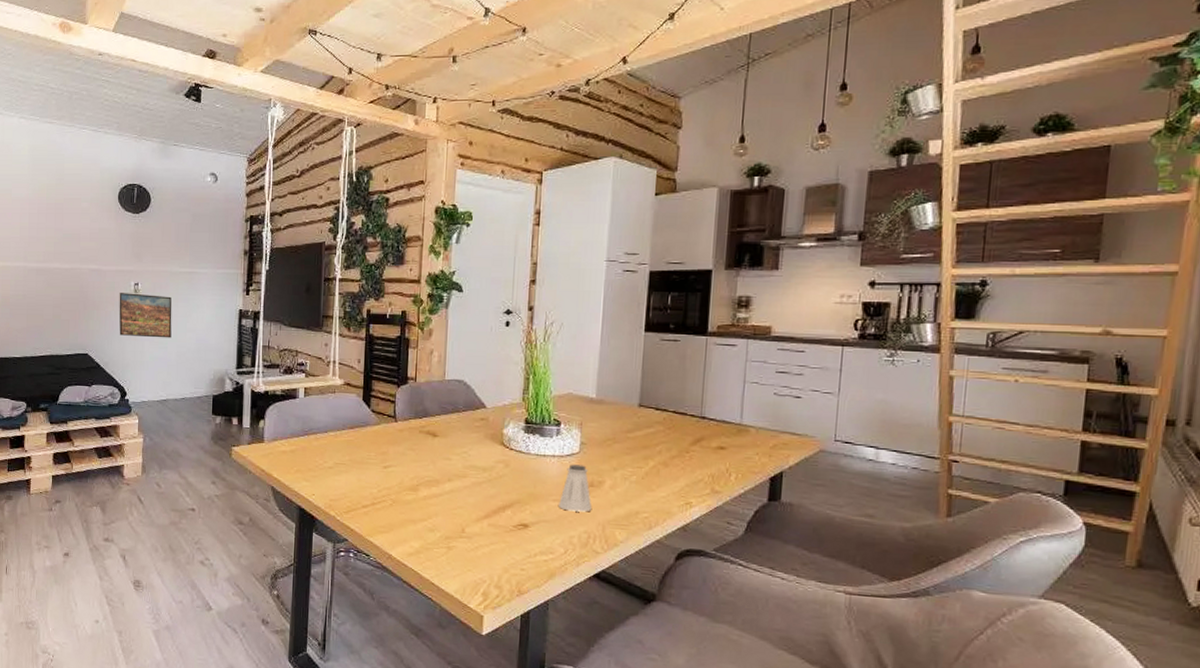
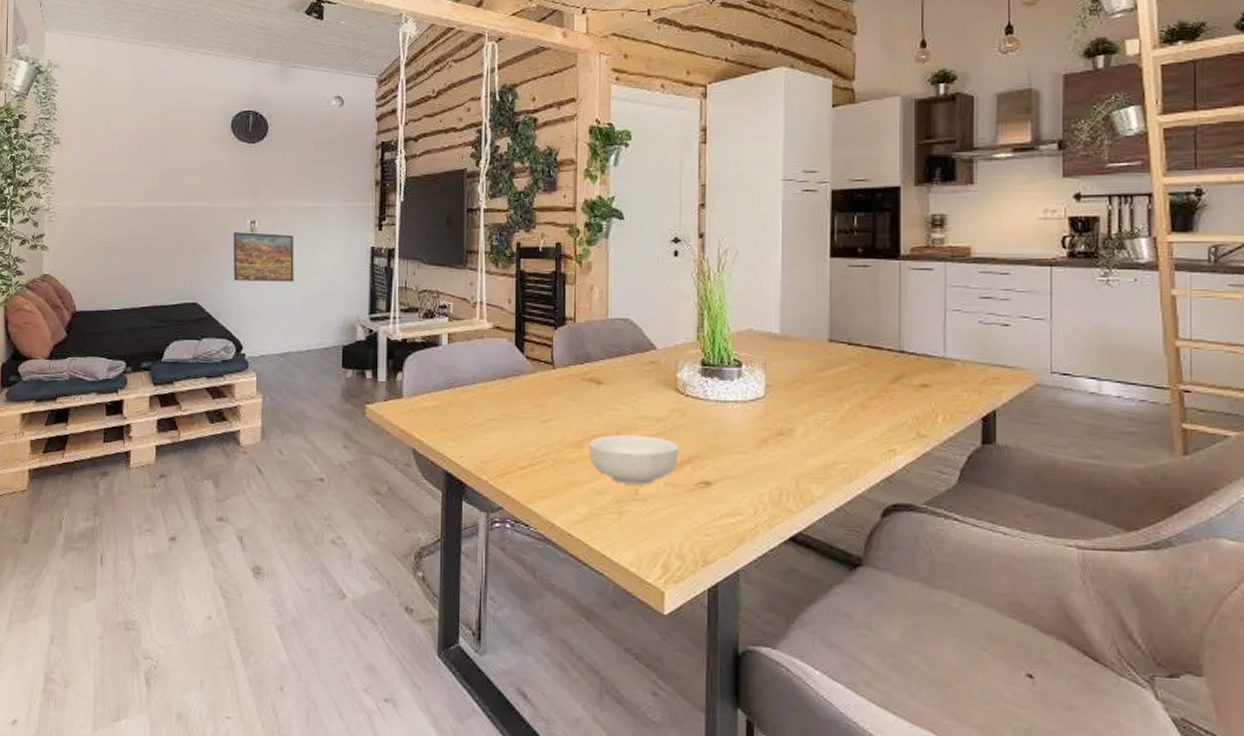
cereal bowl: none [423,480,502,525] -> present [589,434,679,485]
saltshaker: present [559,464,592,512] -> none [745,410,782,465]

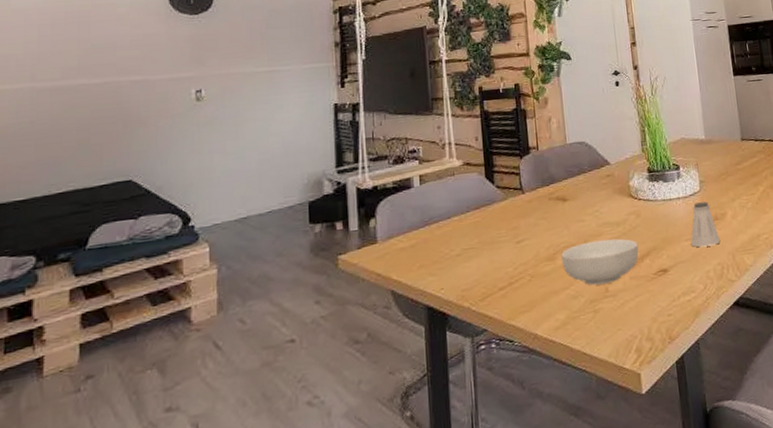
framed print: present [233,232,294,282] -> none [175,100,250,152]
saltshaker: none [745,410,782,465] -> present [691,201,720,248]

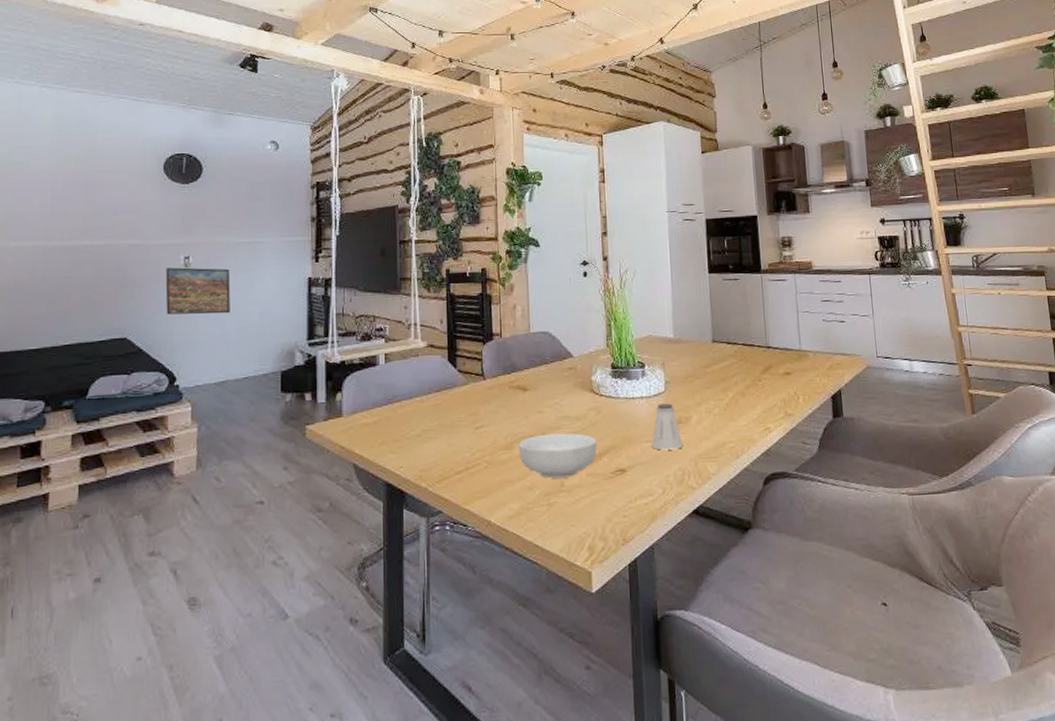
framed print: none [175,100,250,152] -> present [165,267,230,315]

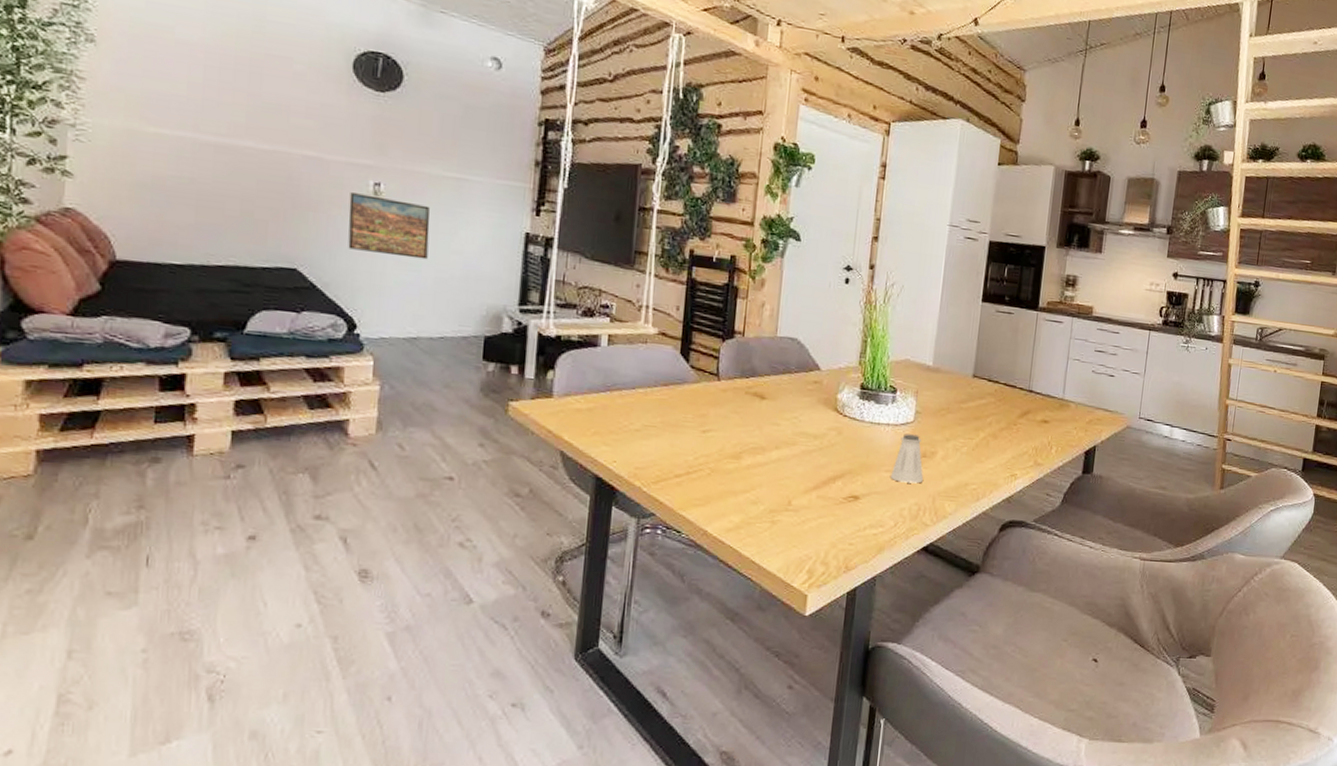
cereal bowl: present [519,433,597,479] -> none [747,448,833,497]

